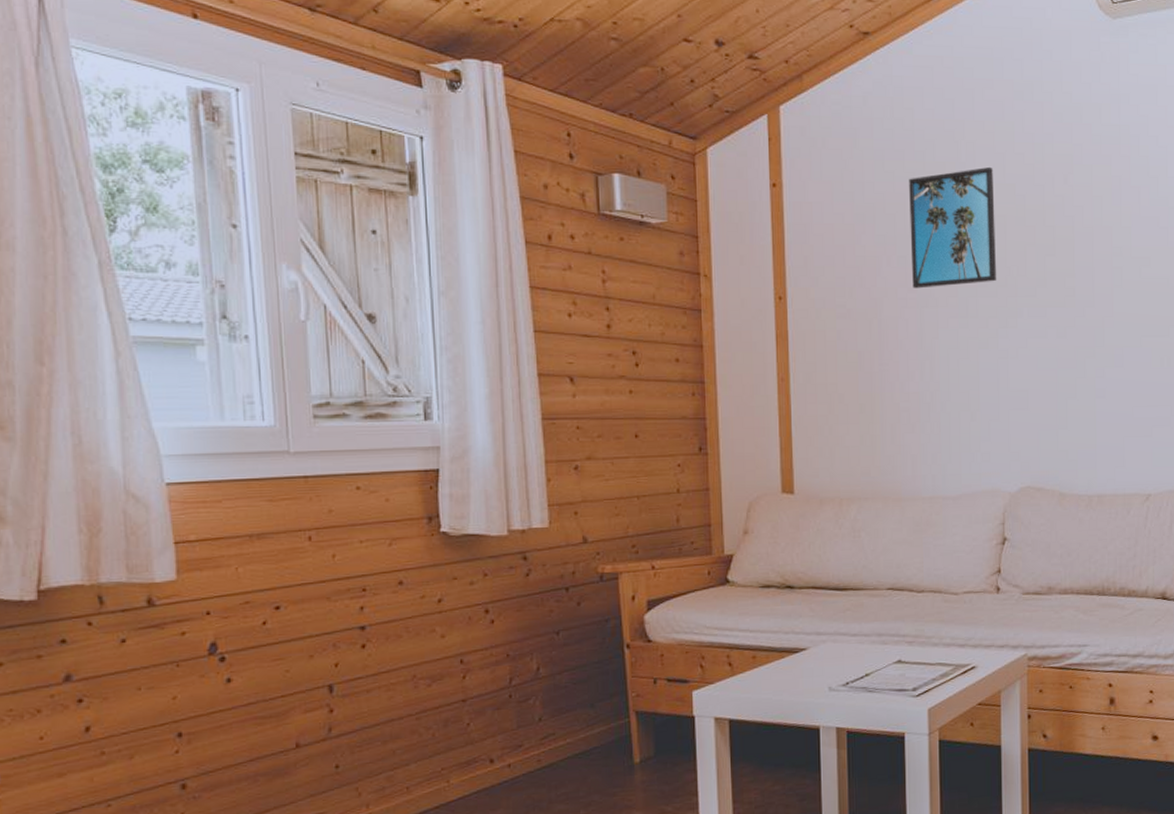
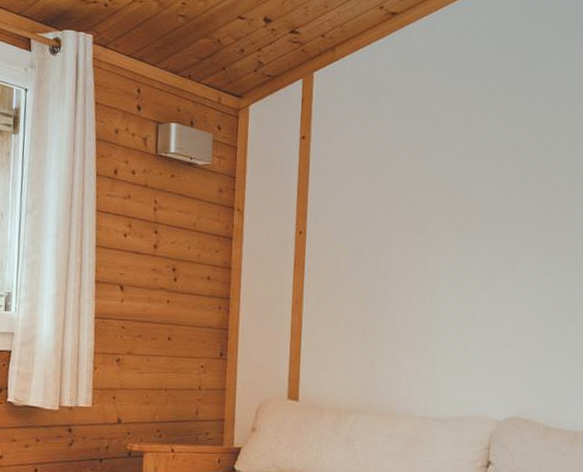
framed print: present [909,166,997,289] -> none [419,129,501,232]

